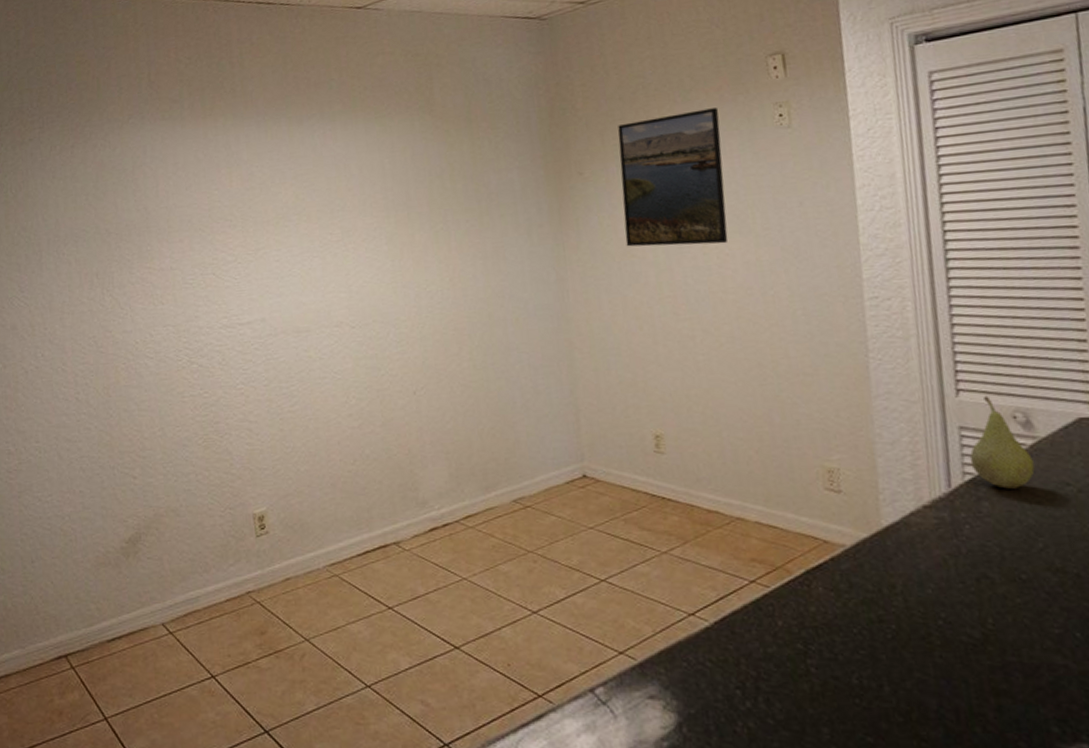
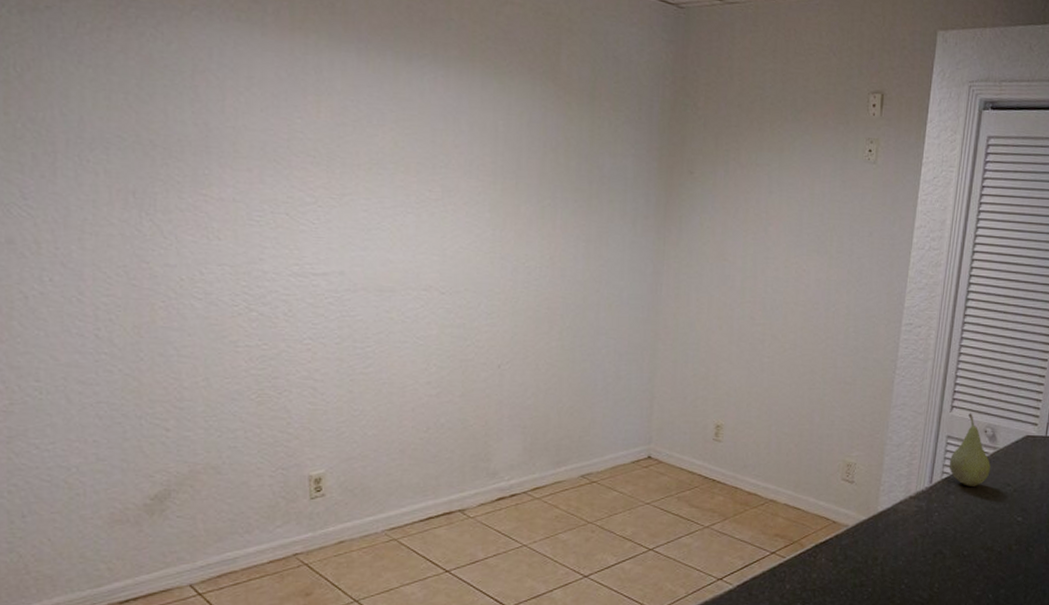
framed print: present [618,108,729,247] -> none [721,131,821,260]

